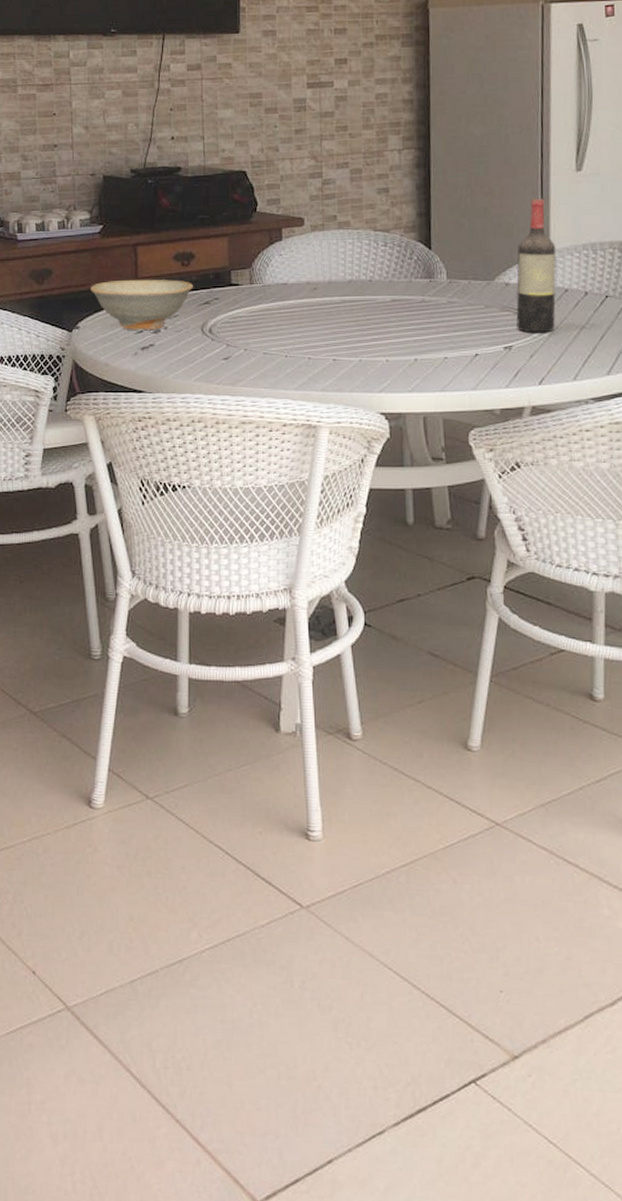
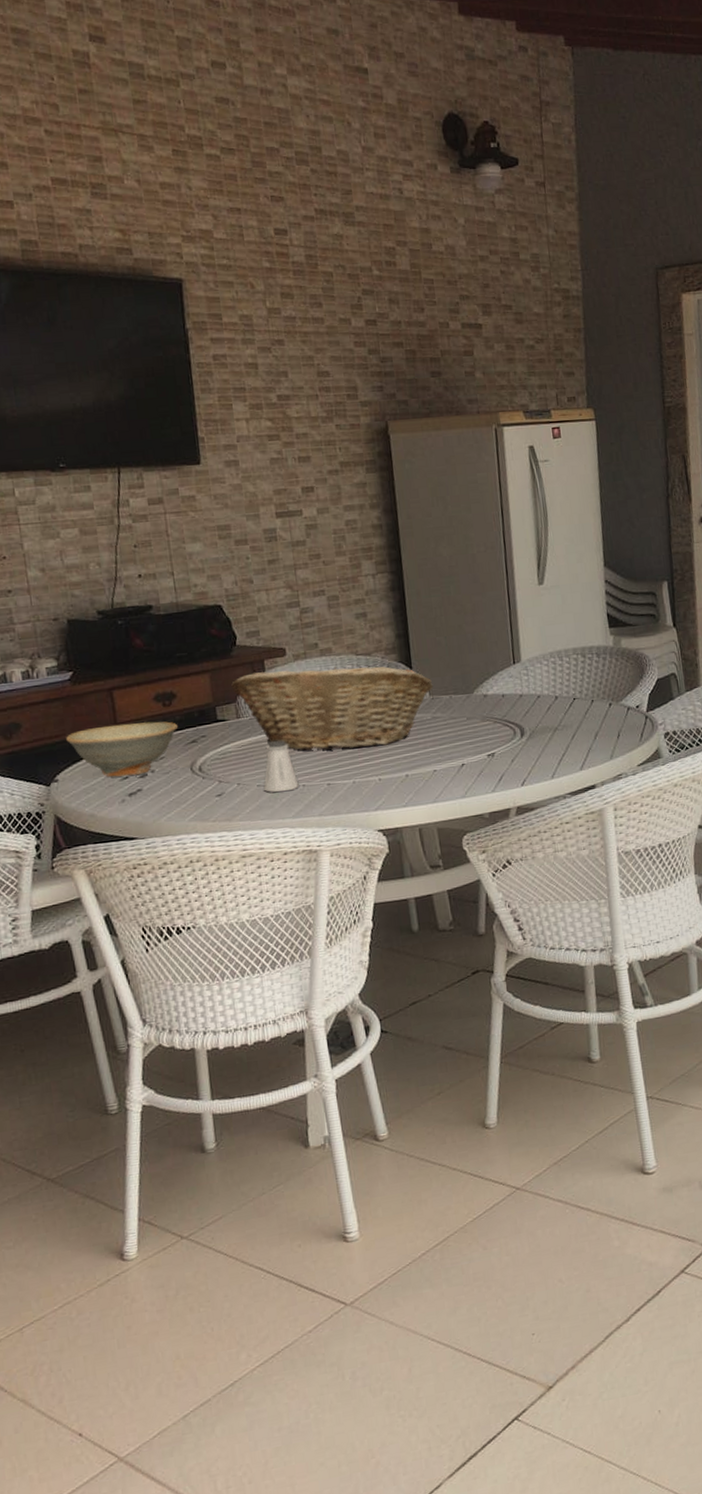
fruit basket: none [248,240,452,326] -> present [231,666,434,751]
saltshaker: none [269,309,305,363] -> present [264,740,299,793]
wine bottle: present [516,198,557,333] -> none [492,612,532,739]

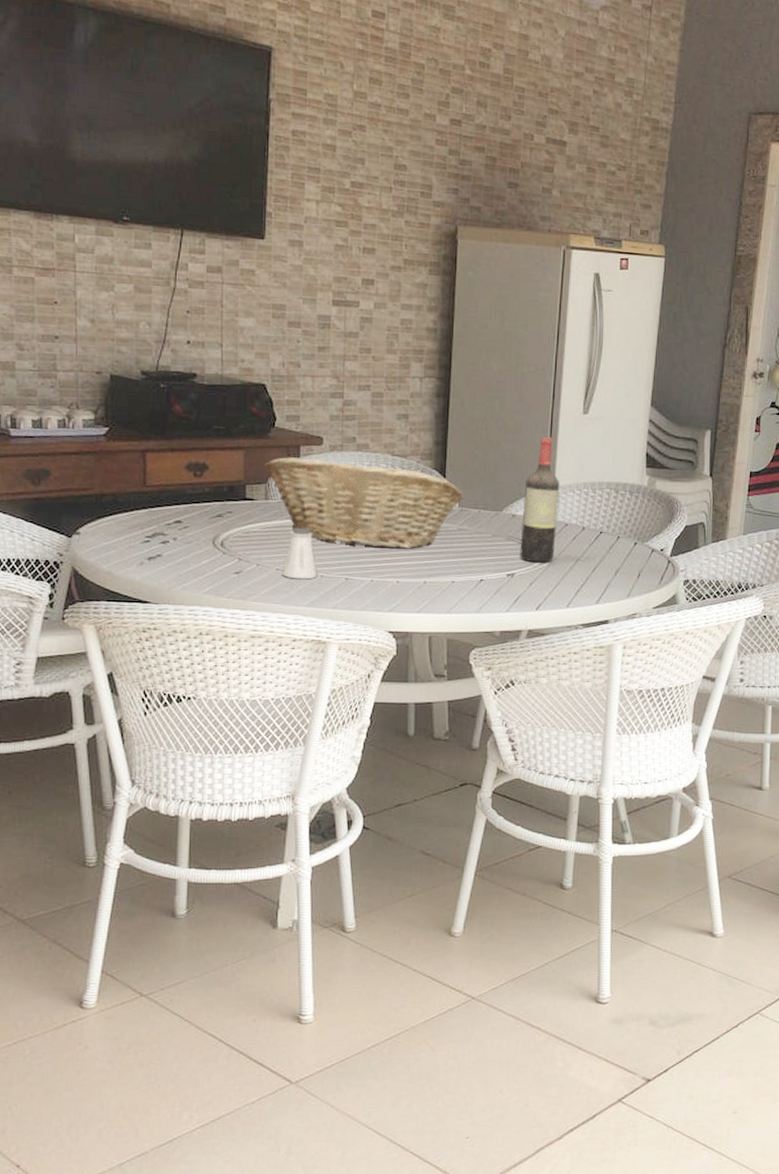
dish: present [66,721,179,777] -> none [93,486,207,540]
wine bottle: none [492,612,532,739] -> present [520,436,560,563]

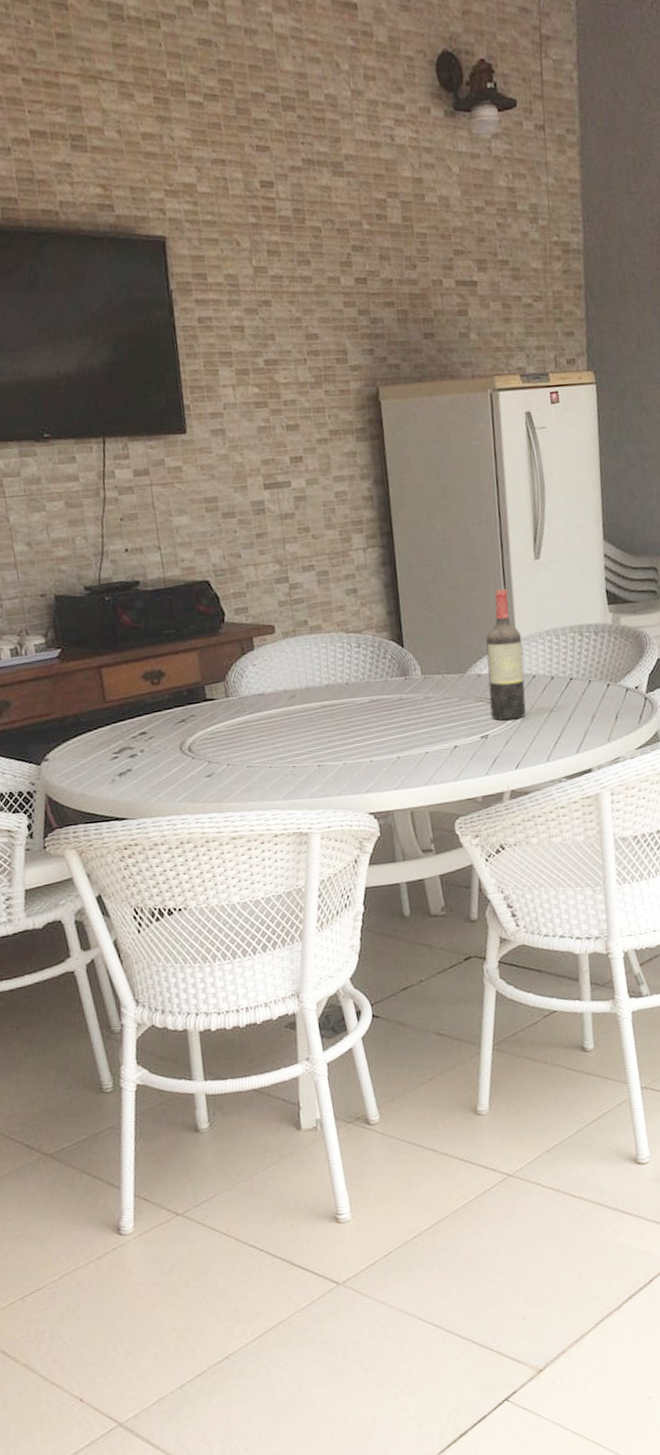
fruit basket: present [264,457,464,549] -> none [220,643,426,731]
saltshaker: present [282,527,317,580] -> none [253,720,289,774]

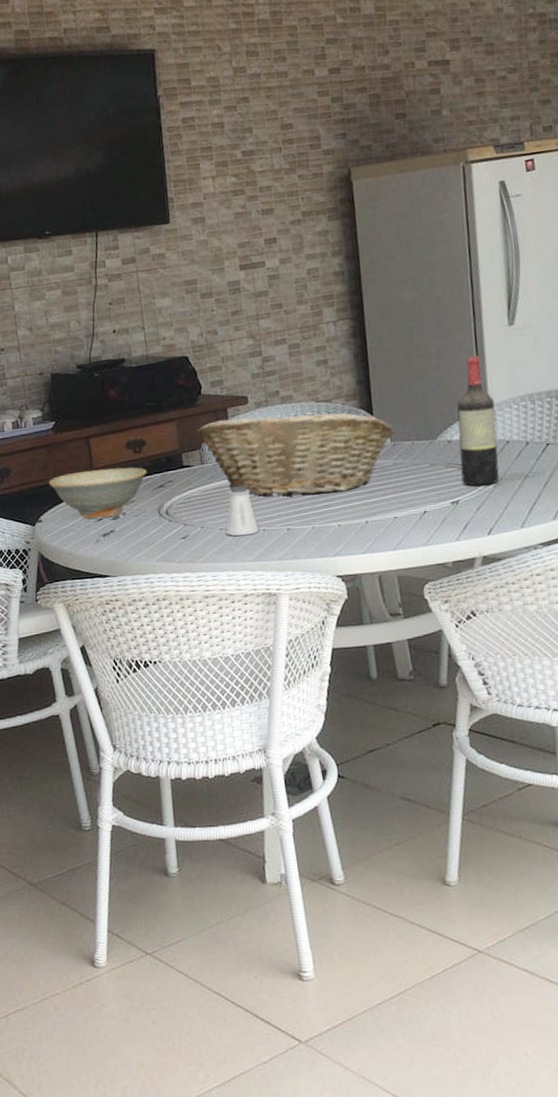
dish: none [55,700,168,757] -> present [49,467,148,519]
fruit basket: none [220,643,426,731] -> present [196,412,395,496]
saltshaker: none [253,720,289,774] -> present [226,485,260,537]

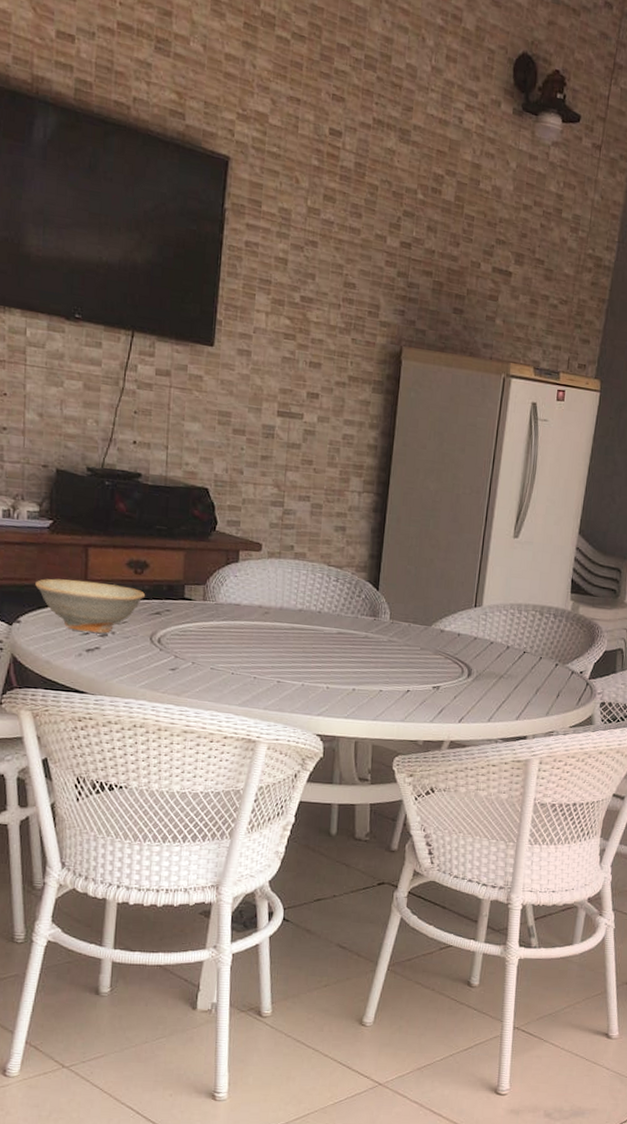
fruit basket: present [196,412,395,496] -> none [204,560,395,657]
saltshaker: present [226,485,260,537] -> none [216,629,251,680]
wine bottle: present [457,355,499,487] -> none [446,556,488,678]

